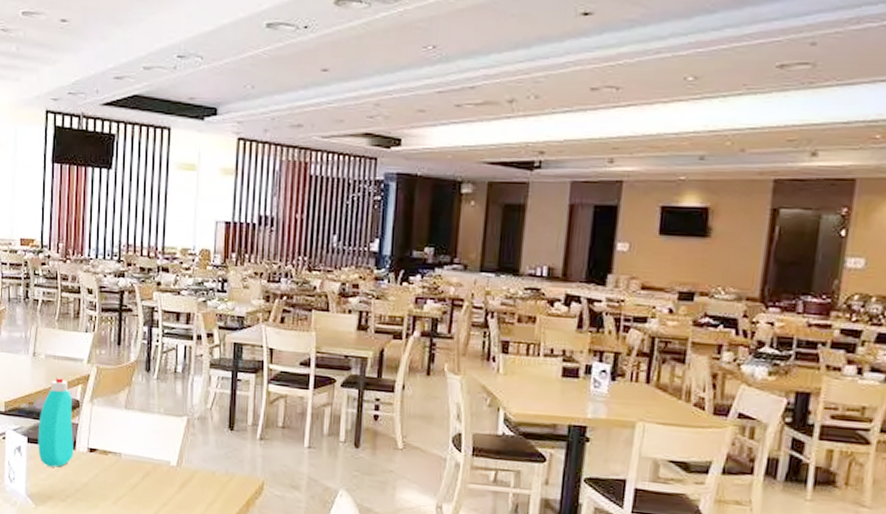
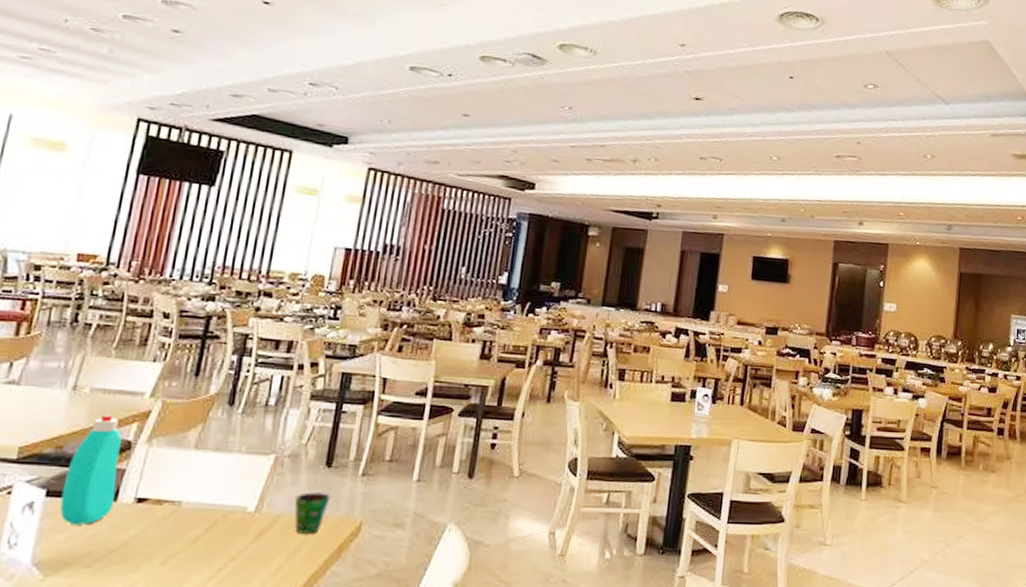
cup: none [206,452,236,489] -> present [294,492,331,534]

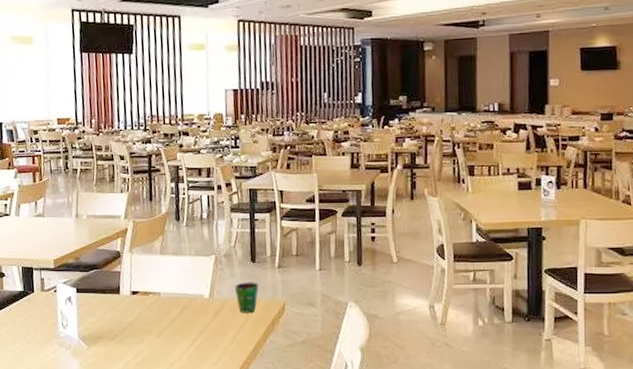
bottle: present [59,414,122,525] -> none [85,233,119,311]

